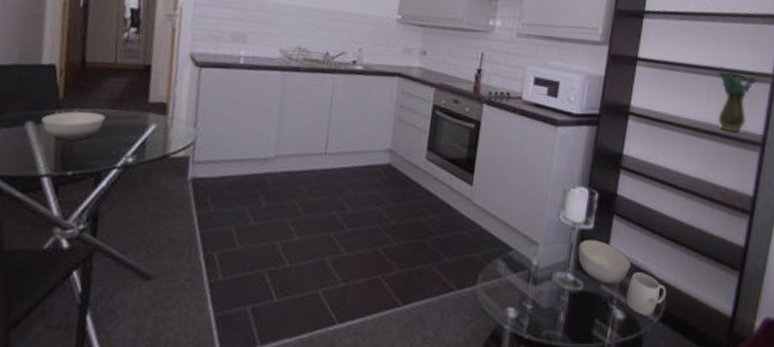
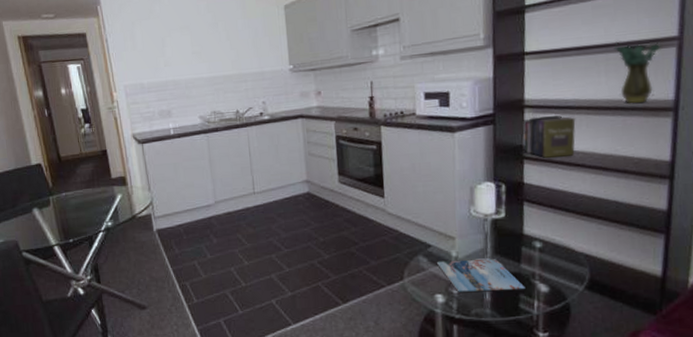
bowl: present [41,111,105,141] -> none [42,193,85,218]
magazine: none [514,268,602,314] -> present [436,259,525,292]
bowl: present [578,239,632,285] -> none [493,226,549,264]
books: none [622,125,675,175] -> present [523,115,576,158]
mug: present [625,272,666,316] -> none [547,248,589,286]

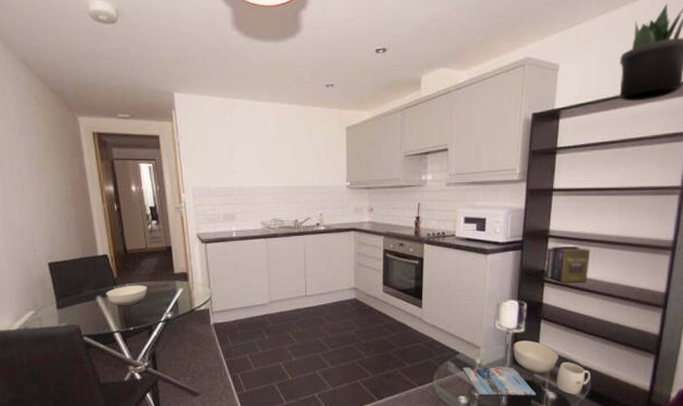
bowl: none [42,193,85,218] -> present [106,285,147,307]
bowl: none [493,226,549,264] -> present [513,340,559,373]
mug: none [547,248,589,286] -> present [555,362,590,395]
vase: present [615,41,660,104] -> none [629,186,665,242]

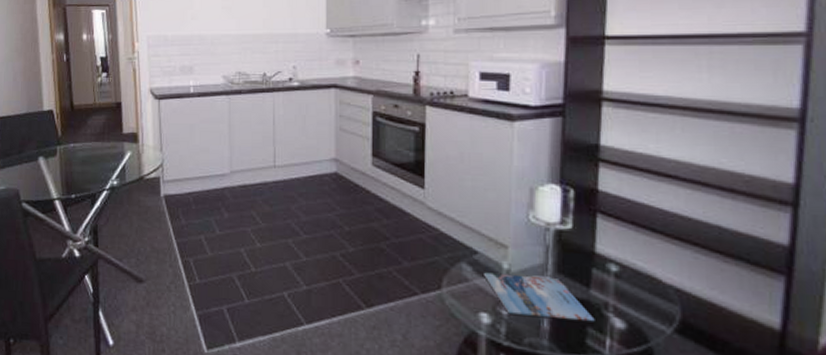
bowl: present [106,285,147,307] -> none [49,145,93,170]
bowl: present [513,340,559,373] -> none [557,240,628,290]
books: present [545,246,591,284] -> none [599,112,668,165]
mug: present [555,362,590,395] -> none [624,276,680,326]

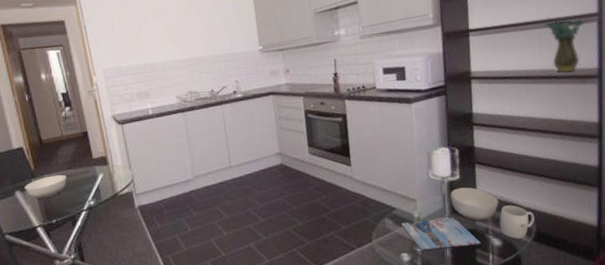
bowl: none [49,145,93,170] -> present [24,174,67,200]
bowl: none [557,240,628,290] -> present [450,187,499,221]
mug: none [624,276,680,326] -> present [499,205,535,239]
vase: none [721,32,781,109] -> present [545,18,583,73]

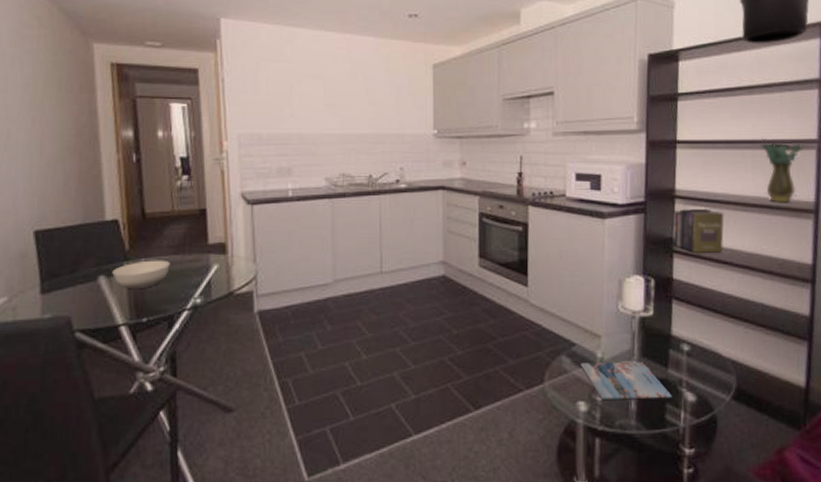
bowl: present [450,187,499,221] -> none [641,326,697,369]
books: none [471,85,517,124] -> present [673,208,724,254]
mug: present [499,205,535,239] -> none [694,353,735,396]

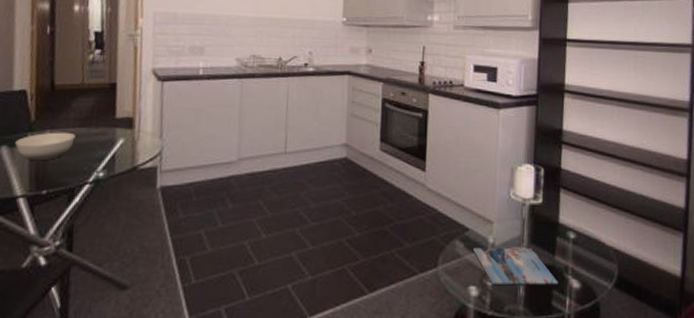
books: present [673,208,724,254] -> none [562,102,609,147]
vase: present [761,138,802,203] -> none [642,41,678,101]

